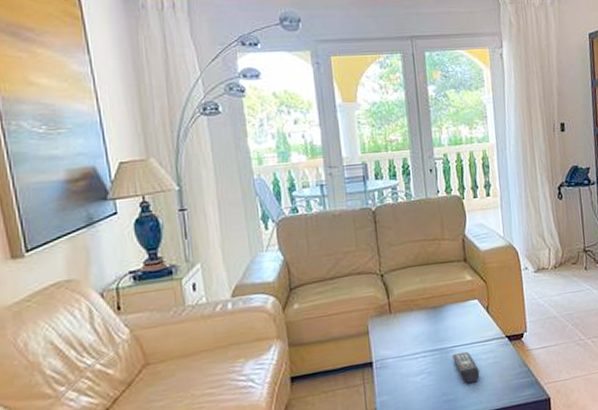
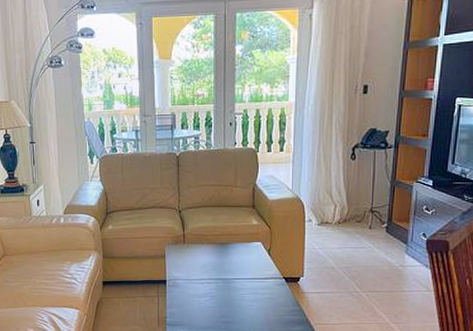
remote control: present [453,351,480,384] -> none [234,284,256,312]

